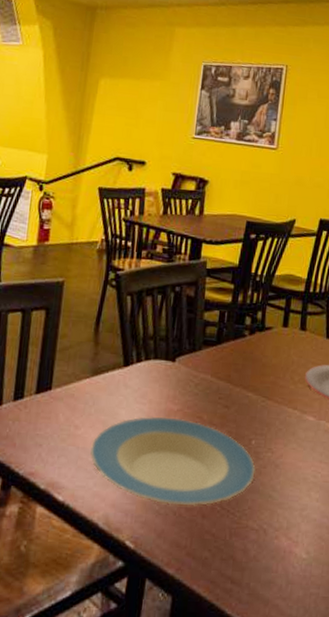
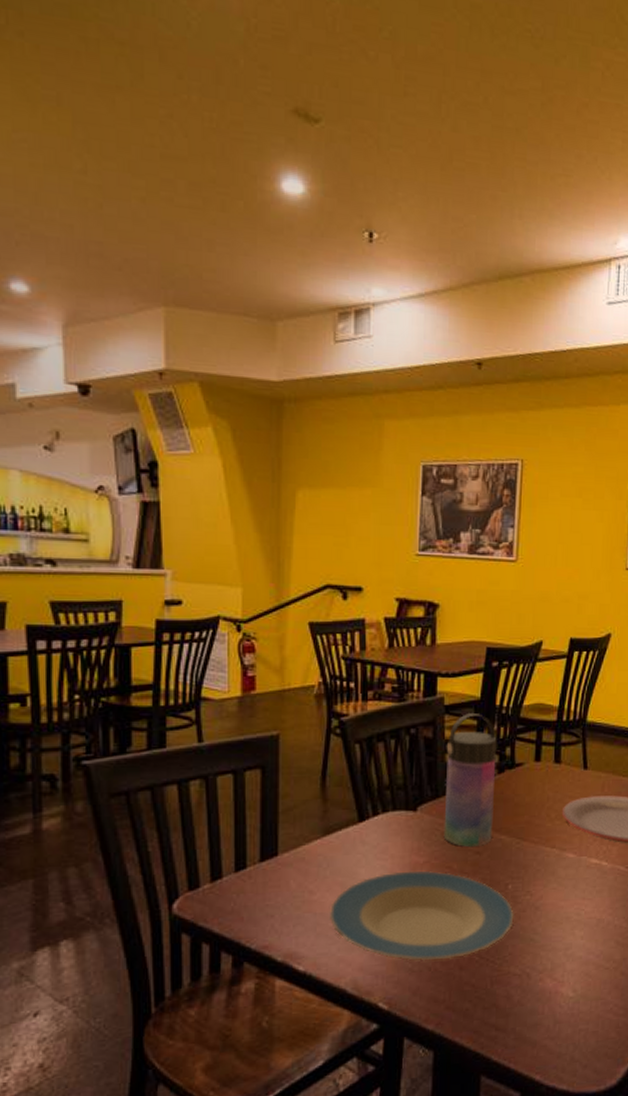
water bottle: none [197,277,251,400] -> present [443,712,498,847]

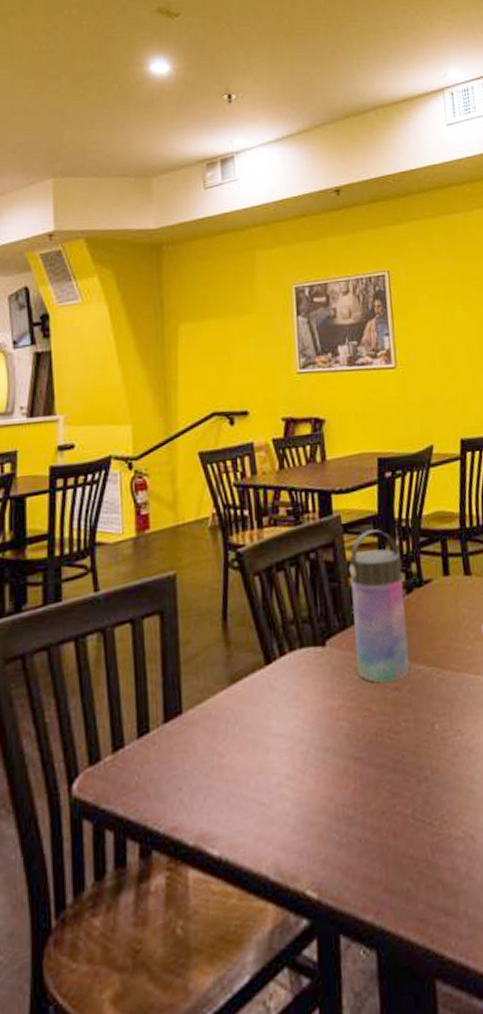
plate: present [329,871,514,961] -> none [241,715,447,831]

